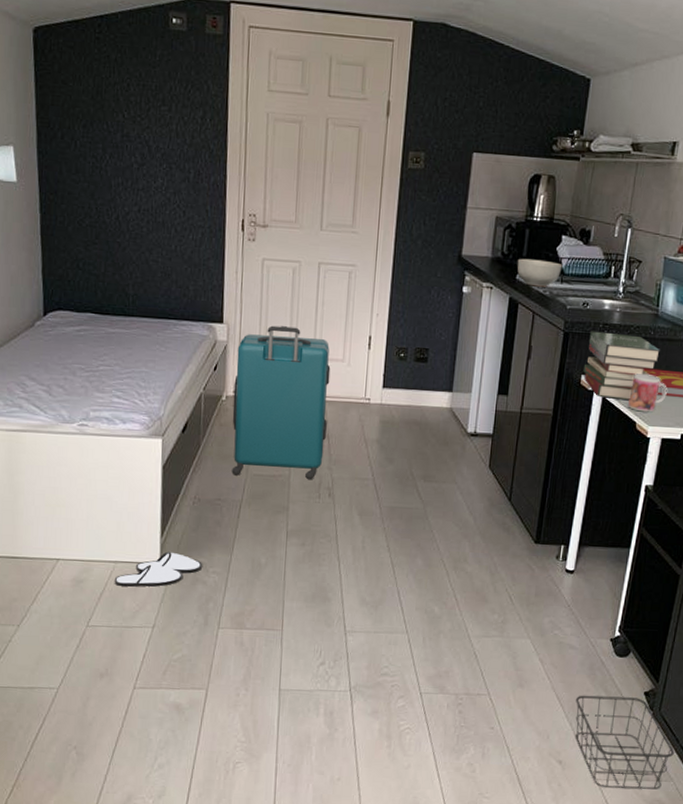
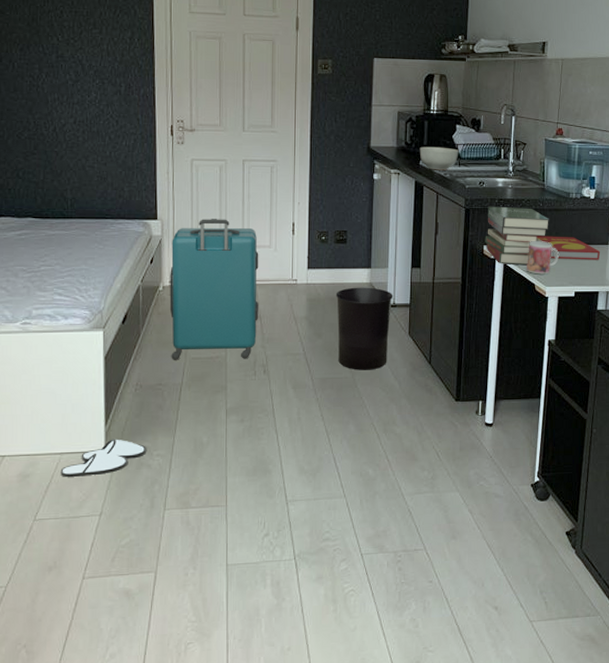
waste bin: none [409,411,475,503] -> present [335,287,394,370]
basket: present [575,695,675,790] -> none [505,538,599,628]

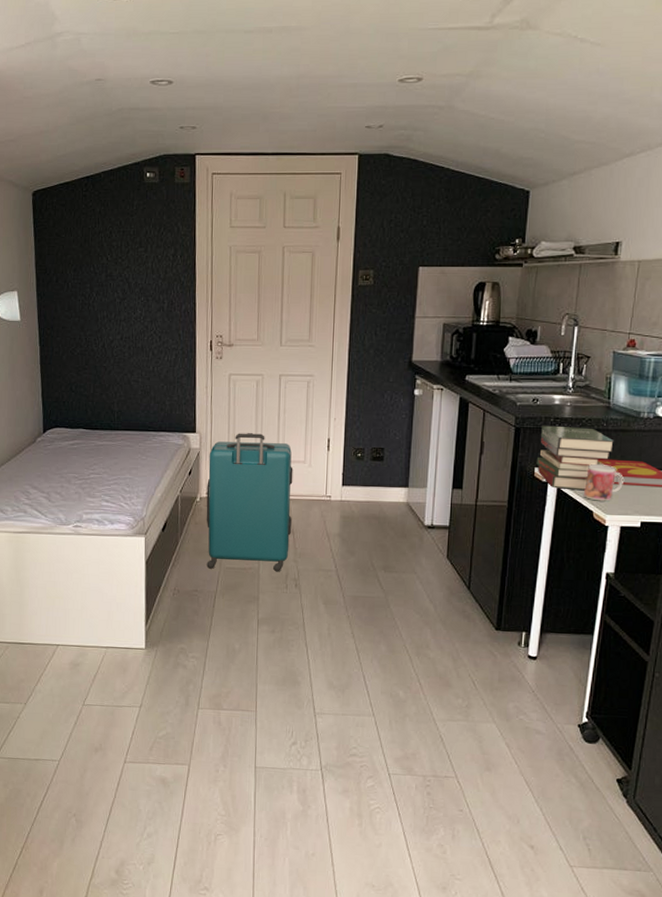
slippers: present [60,439,147,477] -> none [106,638,183,670]
waste bin: present [335,287,394,370] -> none [370,506,432,592]
bowl: present [419,146,459,171] -> none [465,360,511,386]

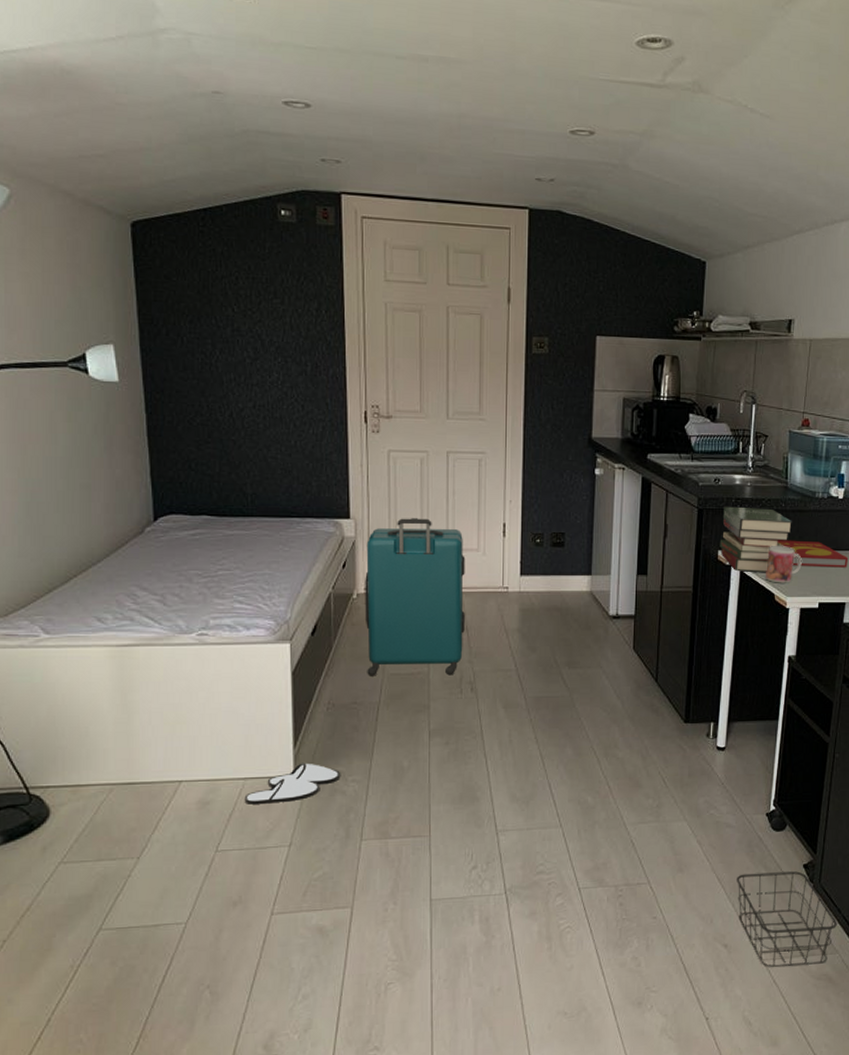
slippers: none [106,638,183,670] -> present [244,763,341,804]
basket: none [545,780,653,880] -> present [737,871,838,967]

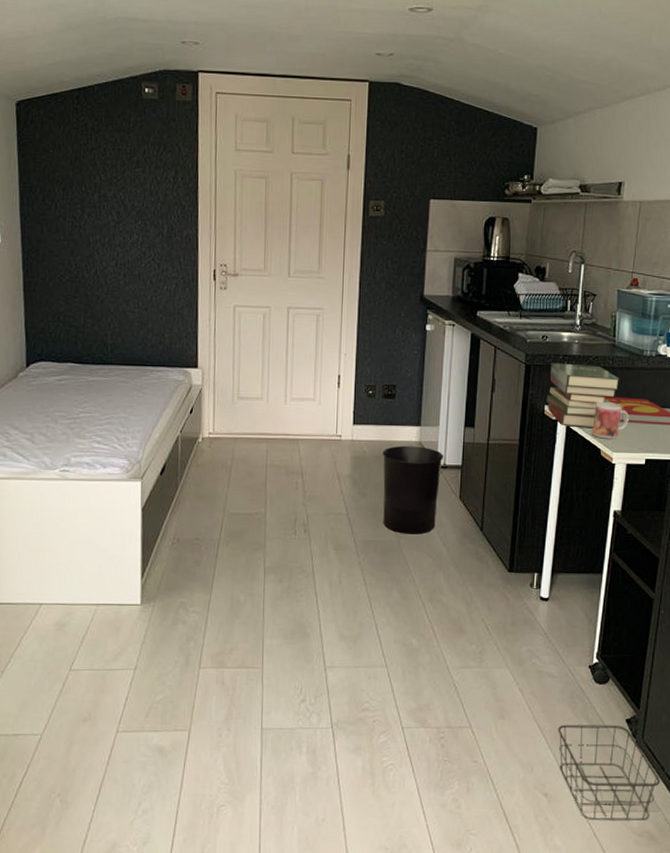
slippers: present [244,763,341,804] -> none [96,592,183,629]
suitcase: present [365,518,465,676] -> none [208,368,302,517]
waste bin: none [551,596,617,688] -> present [382,445,444,535]

